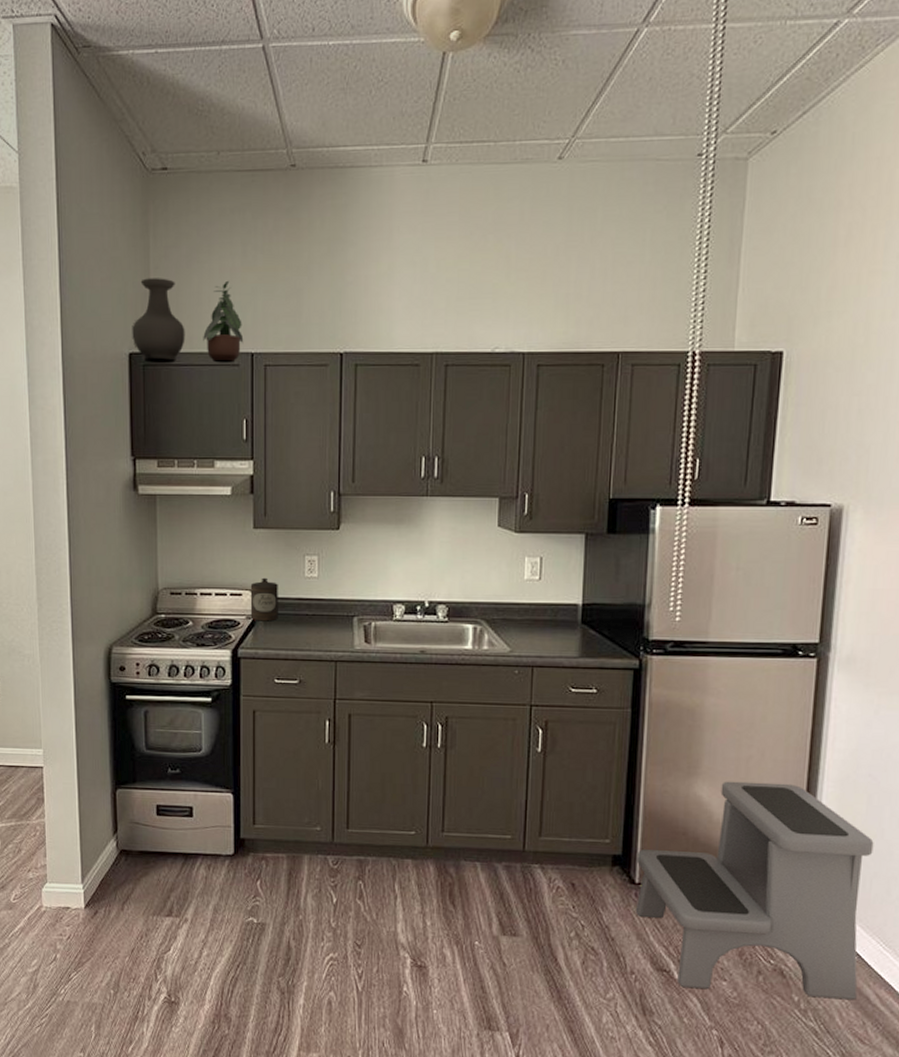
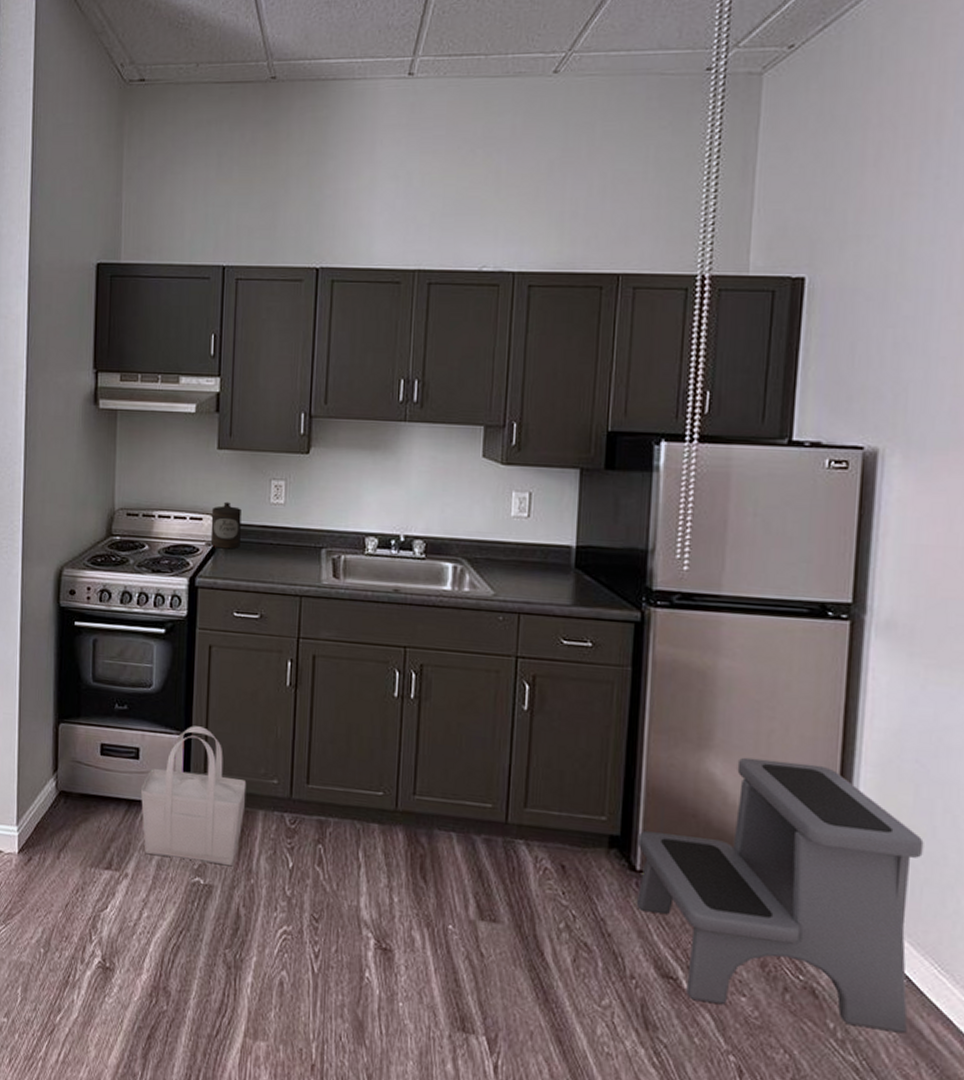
vase: present [133,278,185,364] -> none [102,188,156,275]
shopping bag: none [196,784,292,906] -> present [141,726,247,867]
potted plant: present [203,280,244,363] -> none [173,192,216,276]

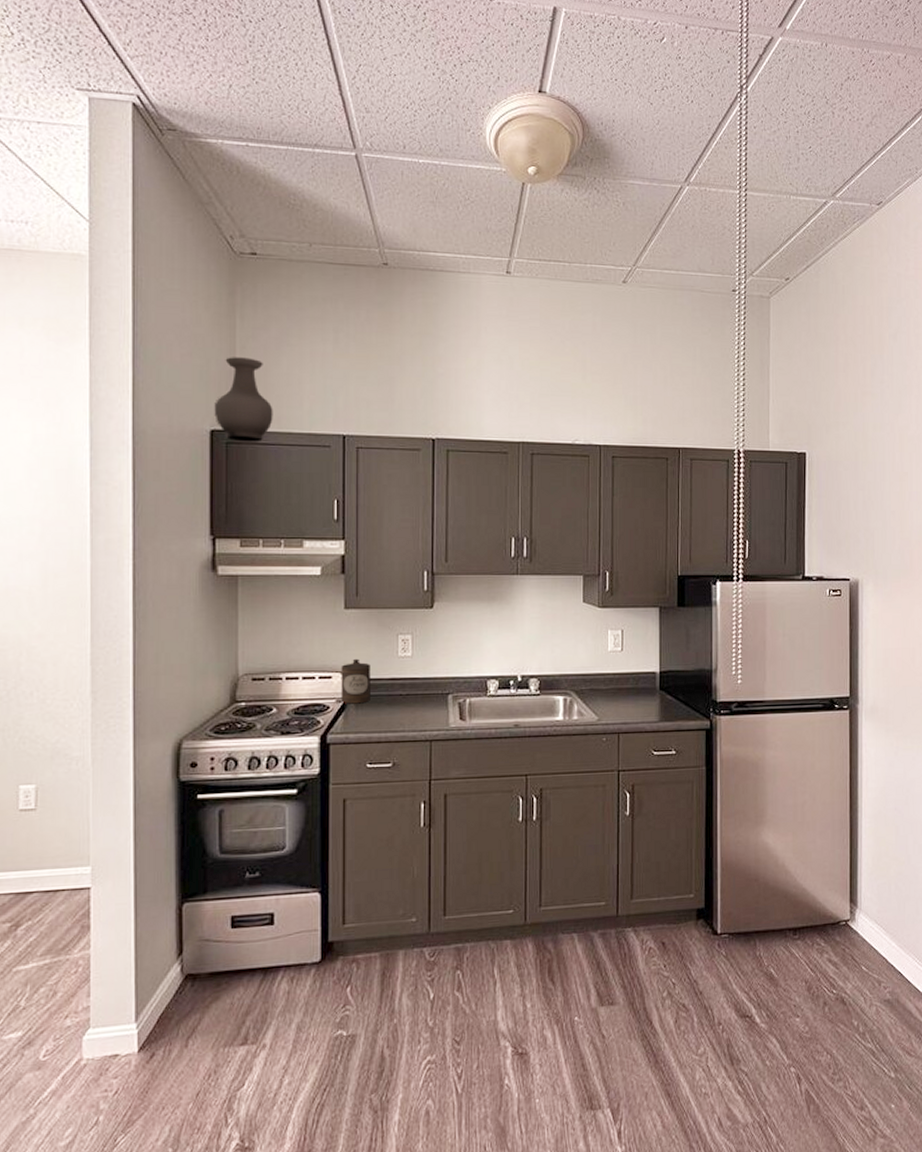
vase: none [102,188,156,275] -> present [216,357,273,443]
shopping bag: present [141,726,247,867] -> none [277,880,386,1020]
step stool: present [636,757,924,1034] -> none [718,823,904,1031]

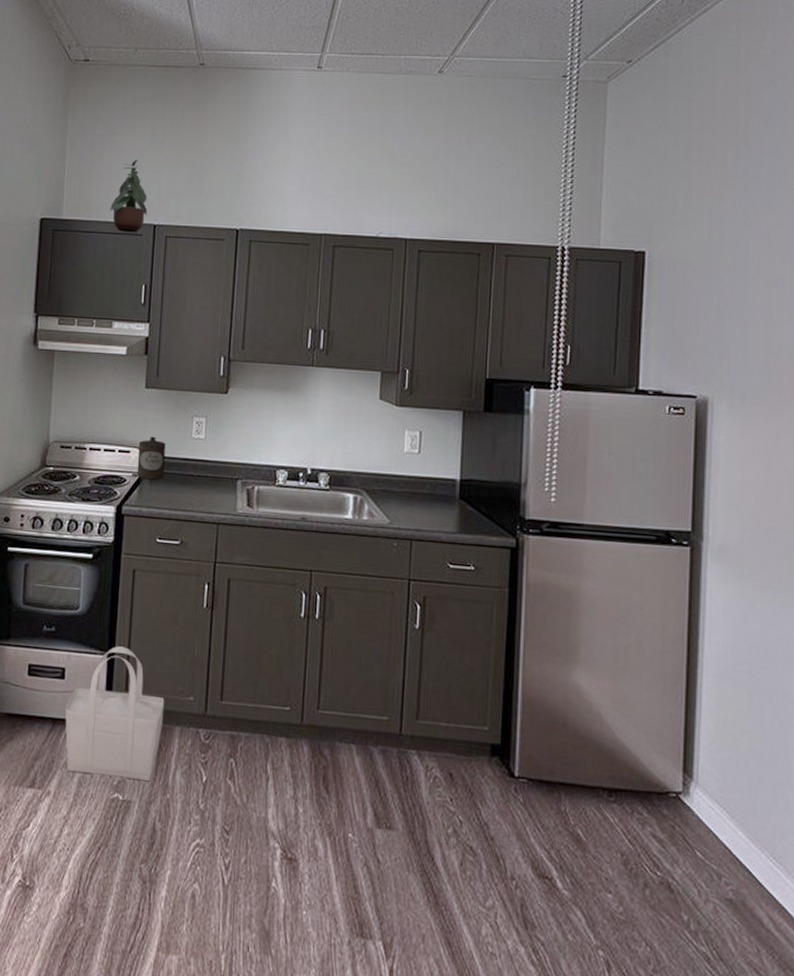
vase: present [216,357,273,443] -> none [46,153,94,230]
shopping bag: none [277,880,386,1020] -> present [65,646,165,782]
potted plant: none [292,364,335,444] -> present [110,159,148,233]

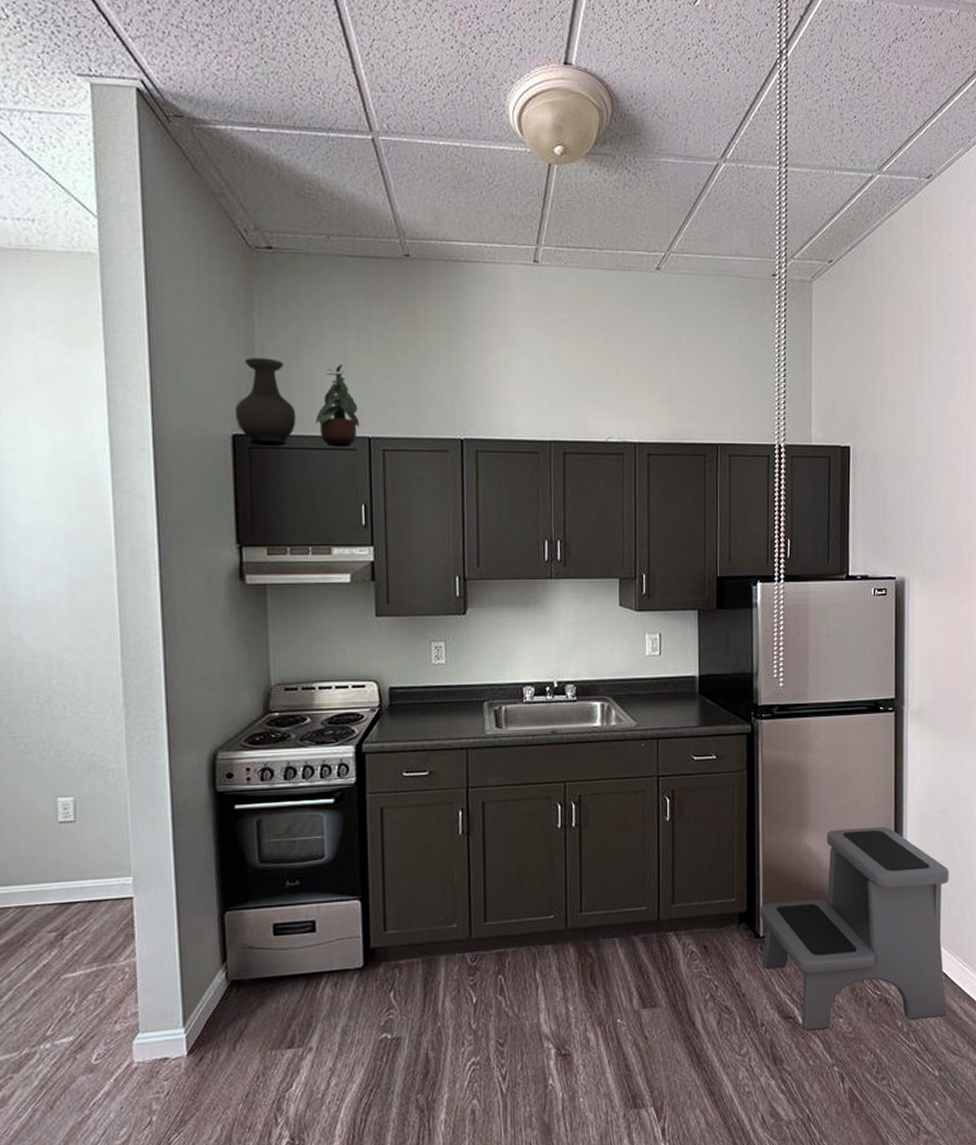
vase: none [46,153,94,230] -> present [237,358,296,447]
shopping bag: present [65,646,165,782] -> none [320,887,428,1024]
canister: present [137,436,166,480] -> none [374,667,405,713]
step stool: none [515,670,757,923] -> present [761,826,949,1031]

